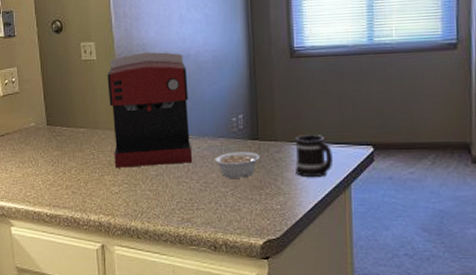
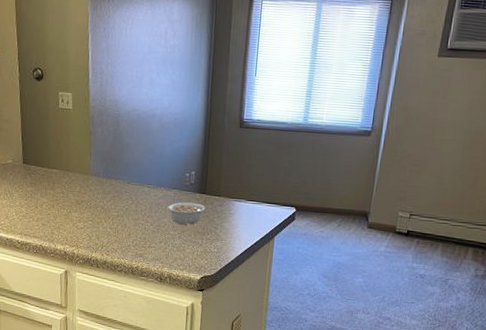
coffee maker: present [107,52,193,168] -> none [81,108,152,208]
mug: present [295,135,333,178] -> none [233,193,264,229]

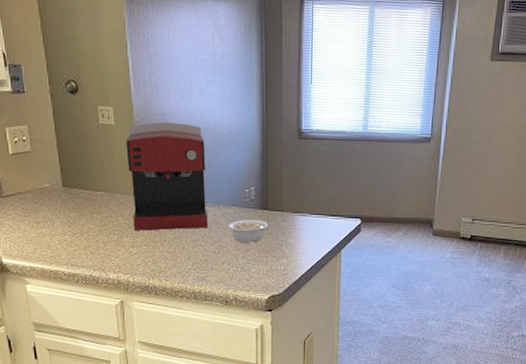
coffee maker: none [81,108,152,208] -> present [126,122,209,231]

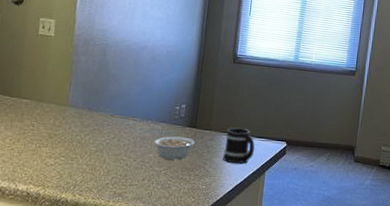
coffee maker: present [126,122,209,231] -> none [54,37,142,143]
mug: none [298,207,328,244] -> present [223,128,255,164]

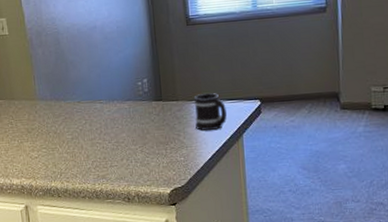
legume: present [154,136,202,160] -> none [124,109,171,137]

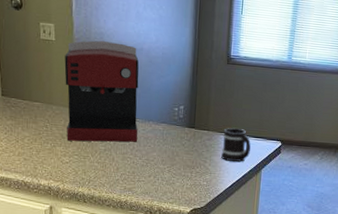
coffee maker: none [20,25,105,134] -> present [64,40,139,142]

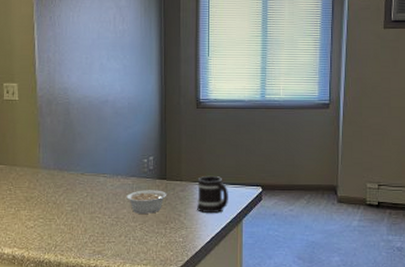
coffee maker: present [64,40,139,142] -> none [28,96,106,203]
legume: none [157,136,201,158] -> present [126,189,174,214]

